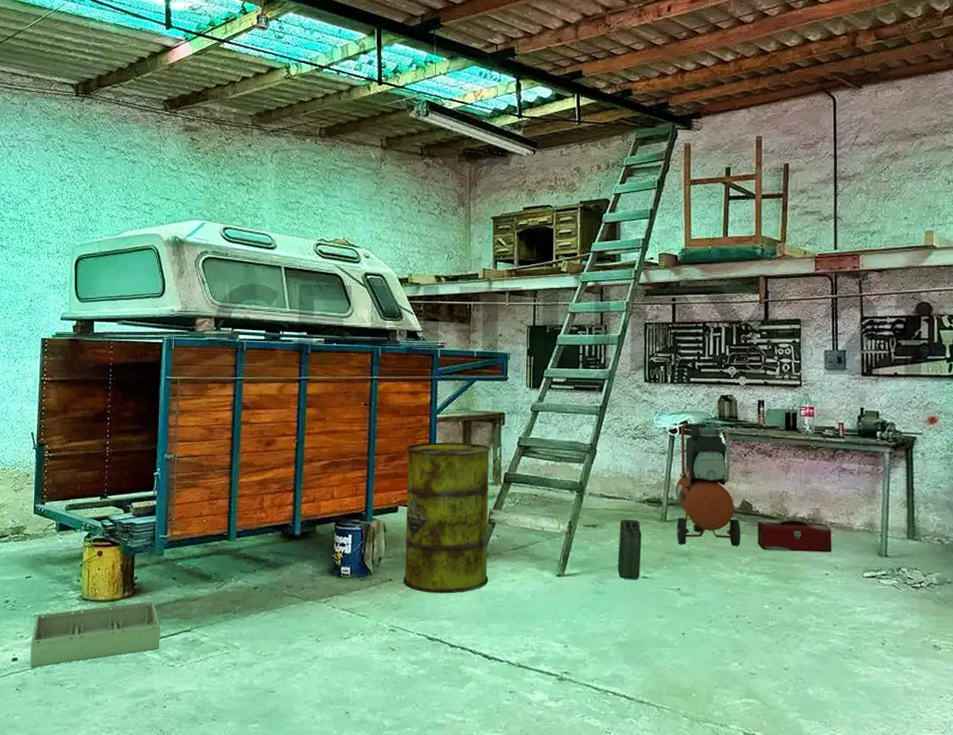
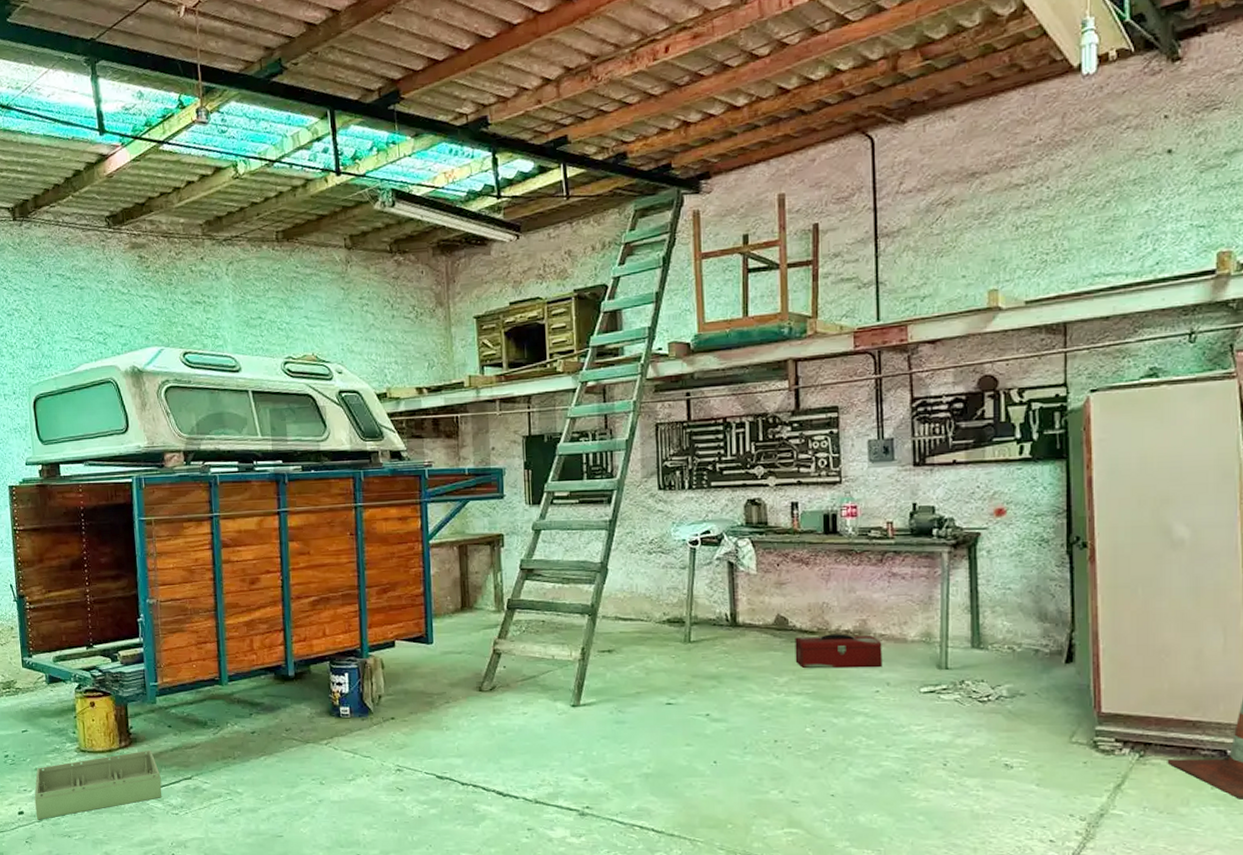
metal barrel: present [403,442,491,594] -> none [398,569,498,730]
jerry can: present [617,519,642,580] -> none [637,642,664,707]
air compressor: present [675,423,741,546] -> none [699,532,777,667]

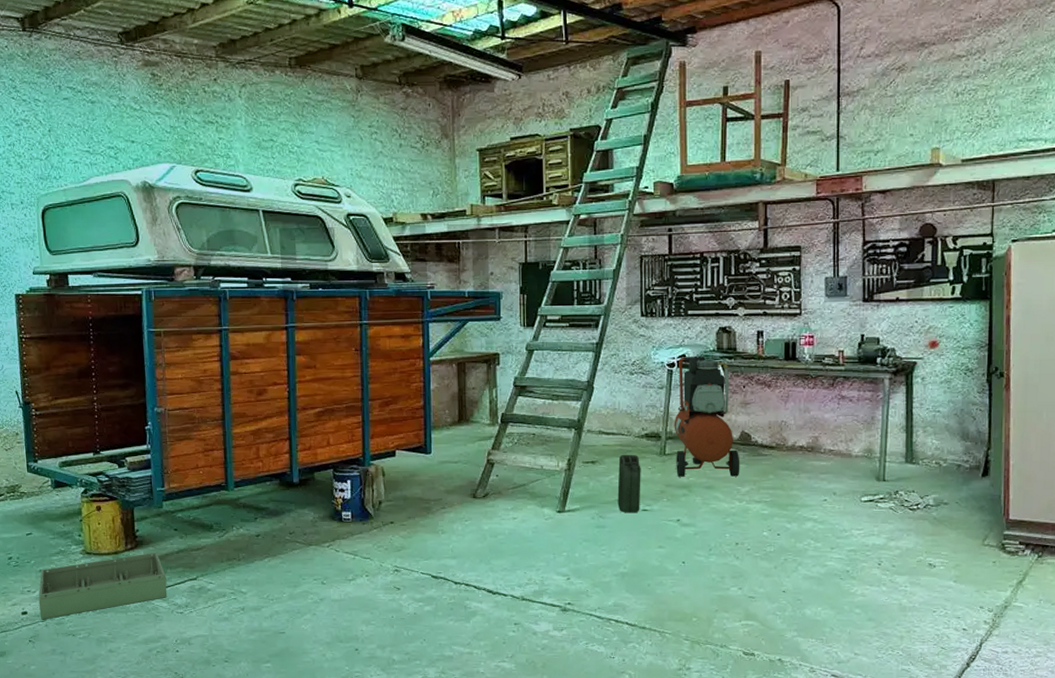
jerry can: none [637,642,664,707] -> present [617,454,641,513]
air compressor: none [699,532,777,667] -> present [674,357,740,477]
toolbox: present [795,634,883,668] -> none [756,449,831,479]

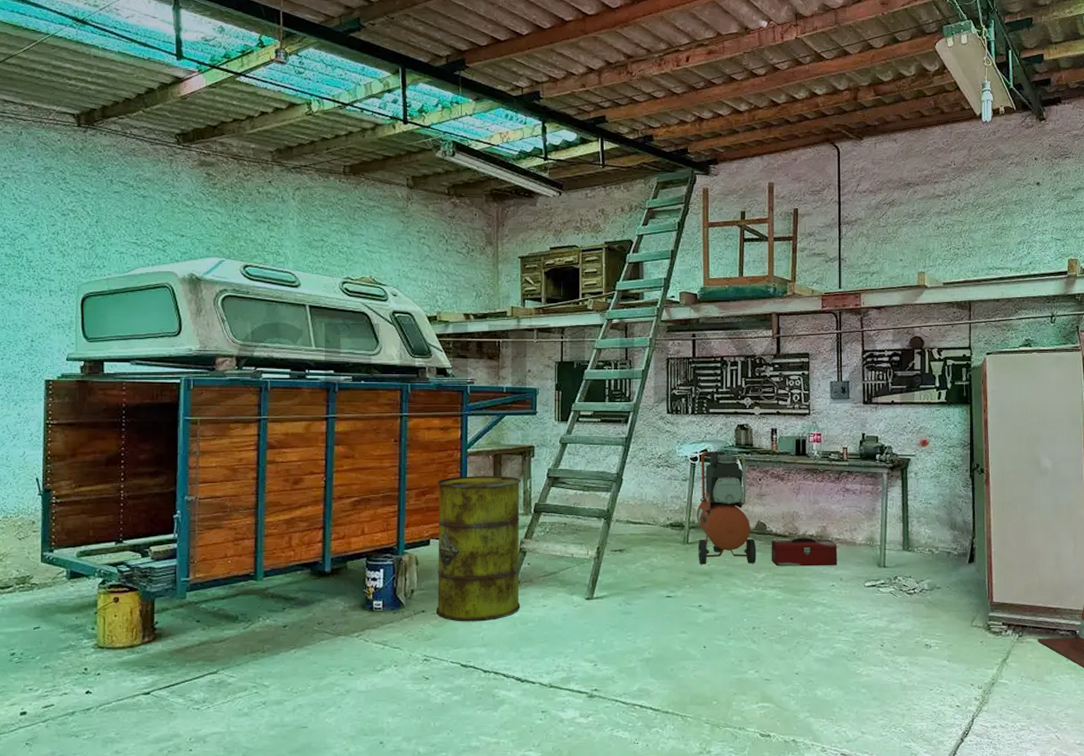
plastic crate: present [38,552,167,620] -> none [41,645,184,720]
metal barrel: none [400,385,490,534] -> present [436,476,521,622]
jerry can: present [617,454,641,513] -> none [643,543,666,600]
toolbox: none [756,449,831,479] -> present [771,538,838,566]

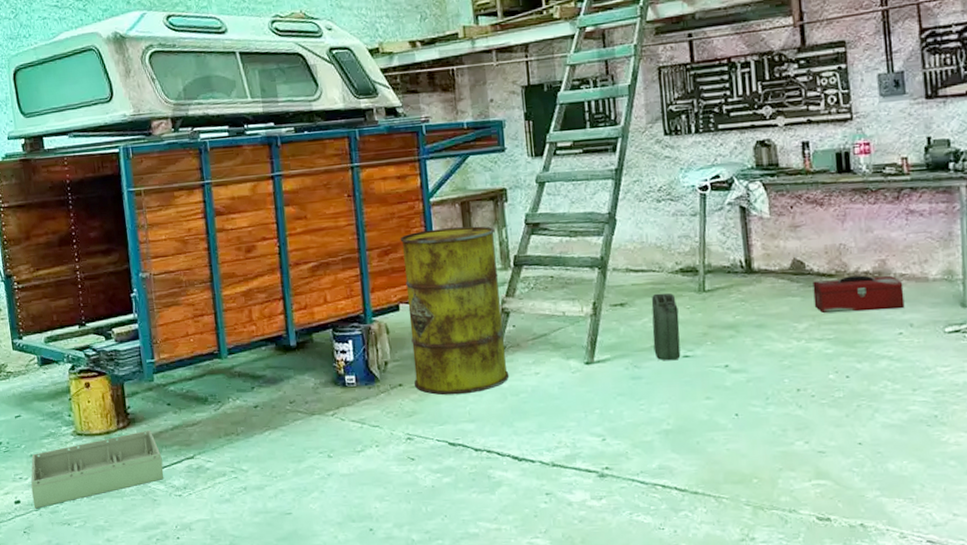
plastic crate: none [41,645,184,720] -> present [31,429,164,509]
jerry can: none [643,543,666,600] -> present [651,293,681,361]
air compressor: present [696,451,757,564] -> none [712,176,795,316]

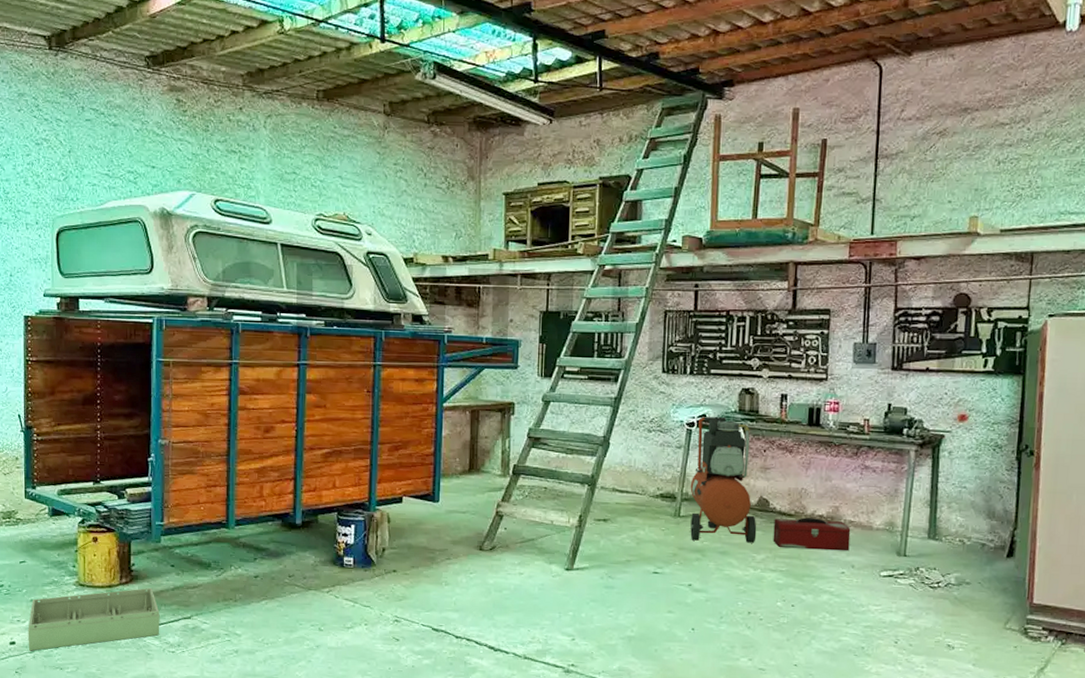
metal barrel: present [400,226,510,395] -> none [408,432,500,586]
jerry can: present [651,293,681,361] -> none [628,513,654,575]
air compressor: none [712,176,795,316] -> present [690,417,757,543]

